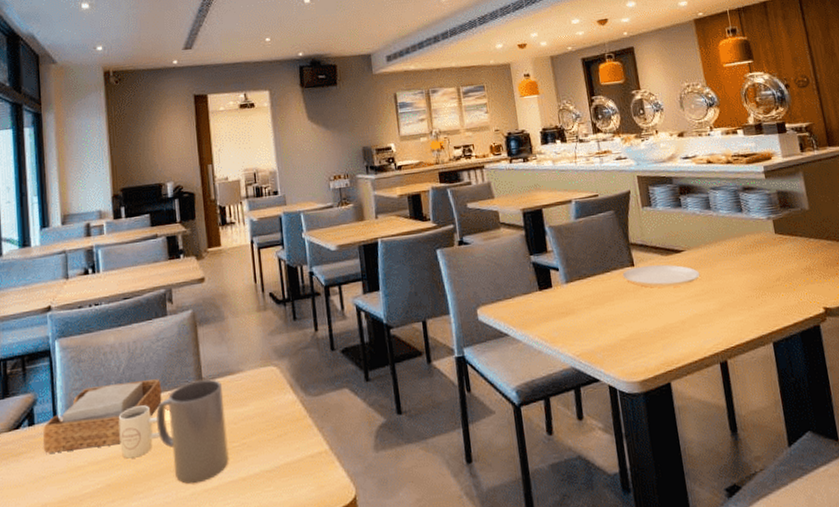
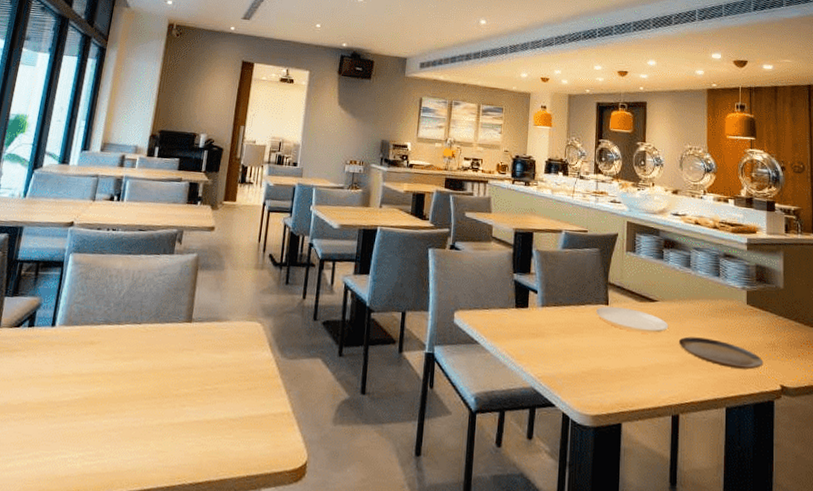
napkin holder: present [43,379,162,454] -> none [36,303,154,363]
mug: present [118,405,161,459] -> none [104,330,144,379]
cup: present [156,379,229,483] -> none [141,319,209,415]
plate: none [712,276,803,302] -> present [678,336,764,370]

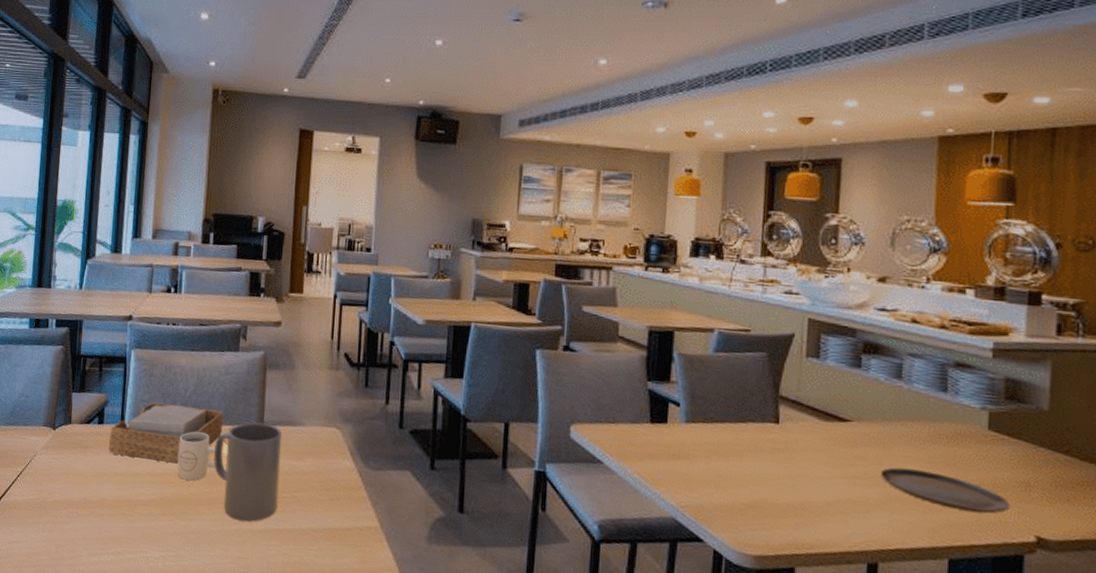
napkin holder: none [36,303,154,363] -> present [108,402,223,464]
mug: none [104,330,144,379] -> present [177,431,216,481]
cup: none [141,319,209,415] -> present [213,422,283,522]
plate: present [596,306,669,334] -> none [761,425,867,462]

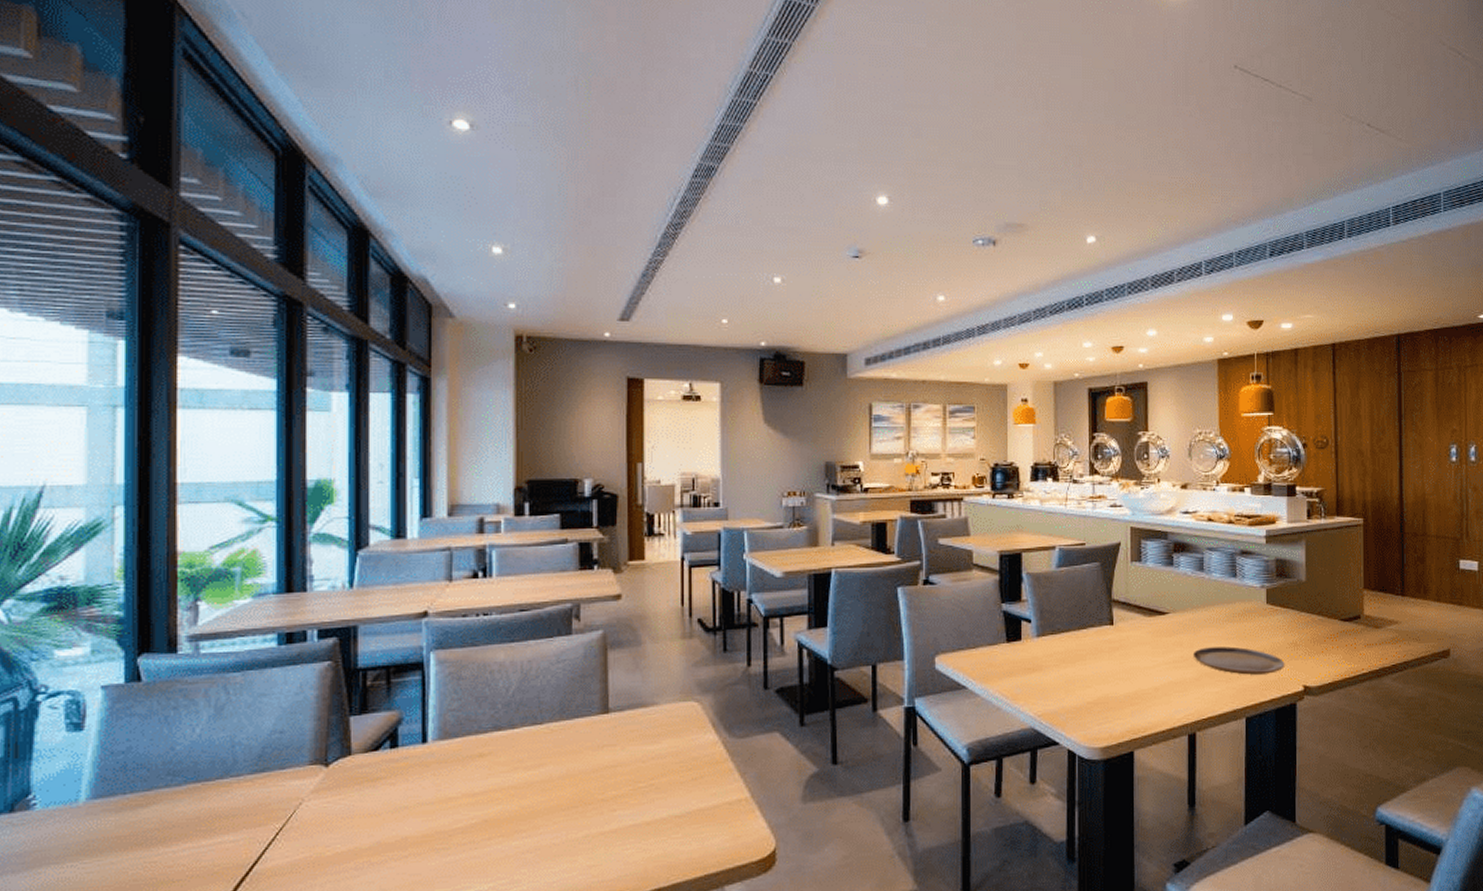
napkin holder: present [108,402,223,464] -> none [407,706,558,781]
mug: present [177,431,216,481] -> none [503,734,553,793]
cup: present [213,422,283,522] -> none [550,710,633,824]

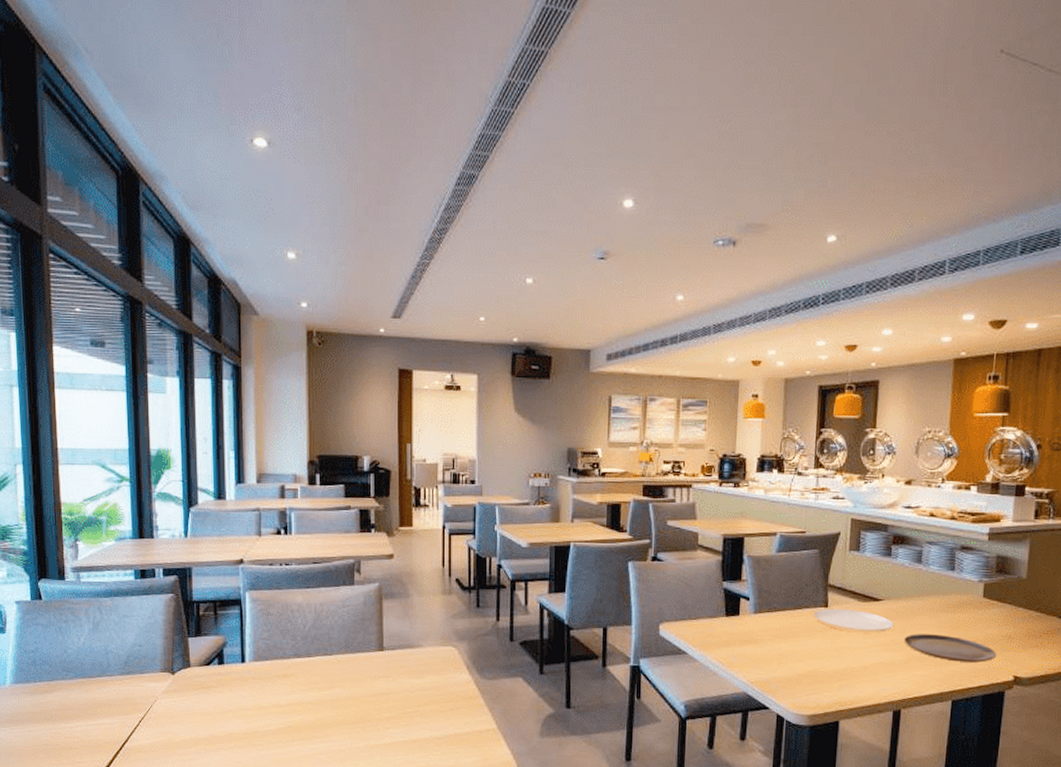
plate: none [1100,625,1182,651] -> present [814,608,894,634]

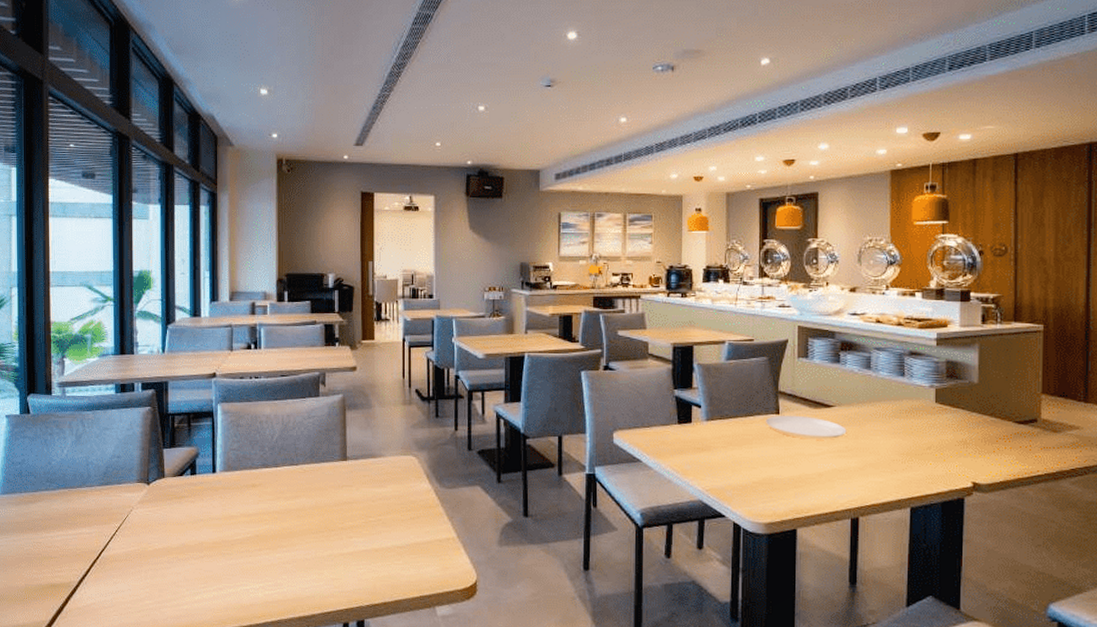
plate: present [903,634,997,663] -> none [857,440,953,469]

